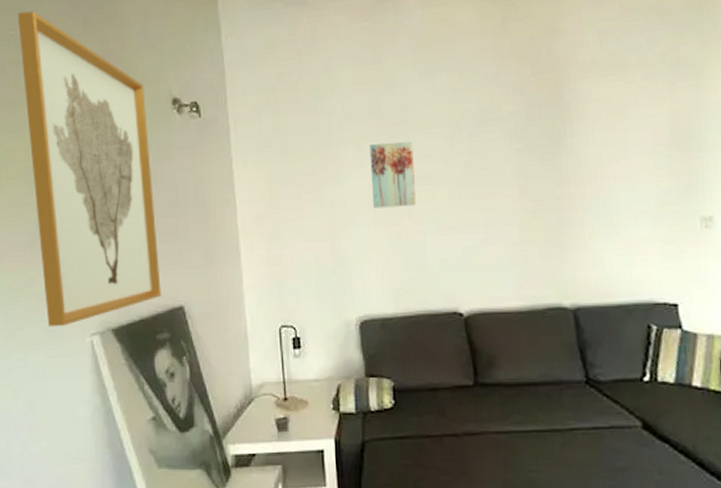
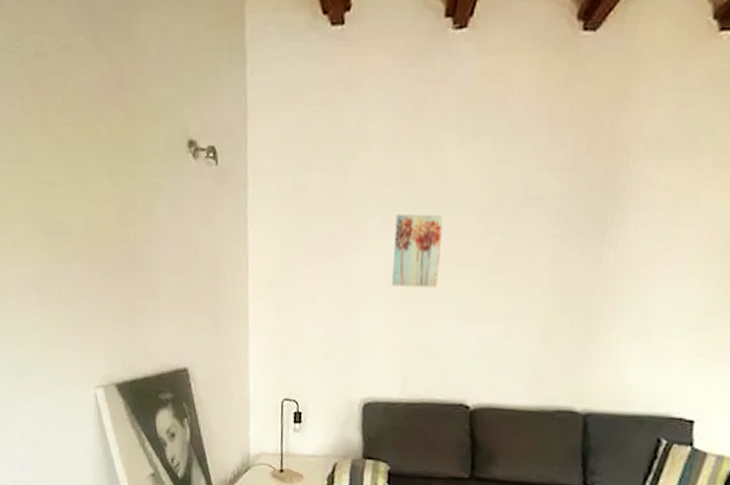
wall art: present [17,11,161,327] -> none [23,19,166,376]

